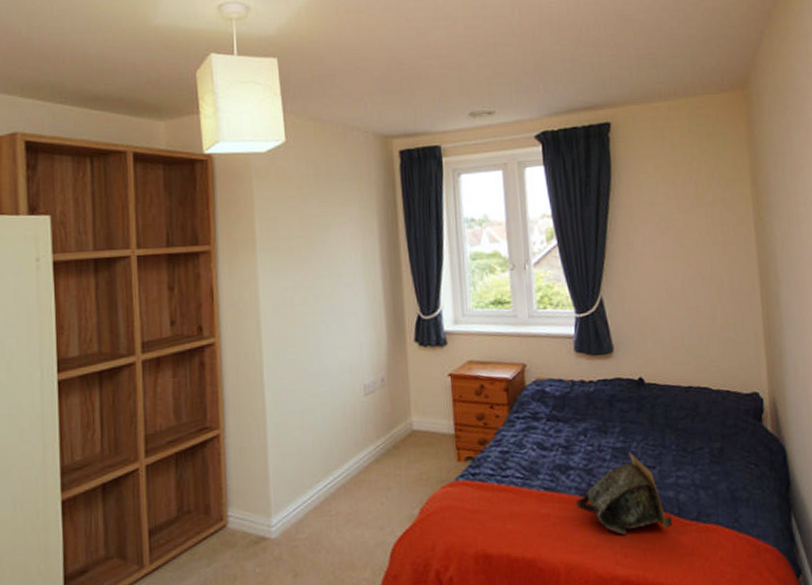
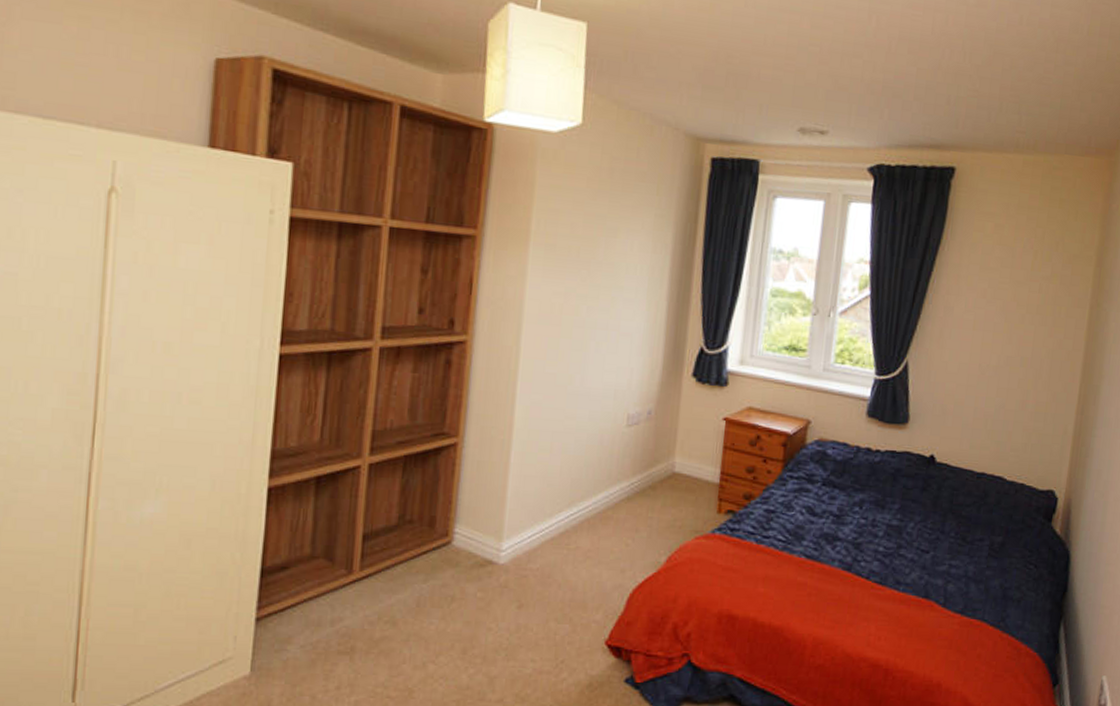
tote bag: present [575,452,673,535] -> none [836,532,937,617]

